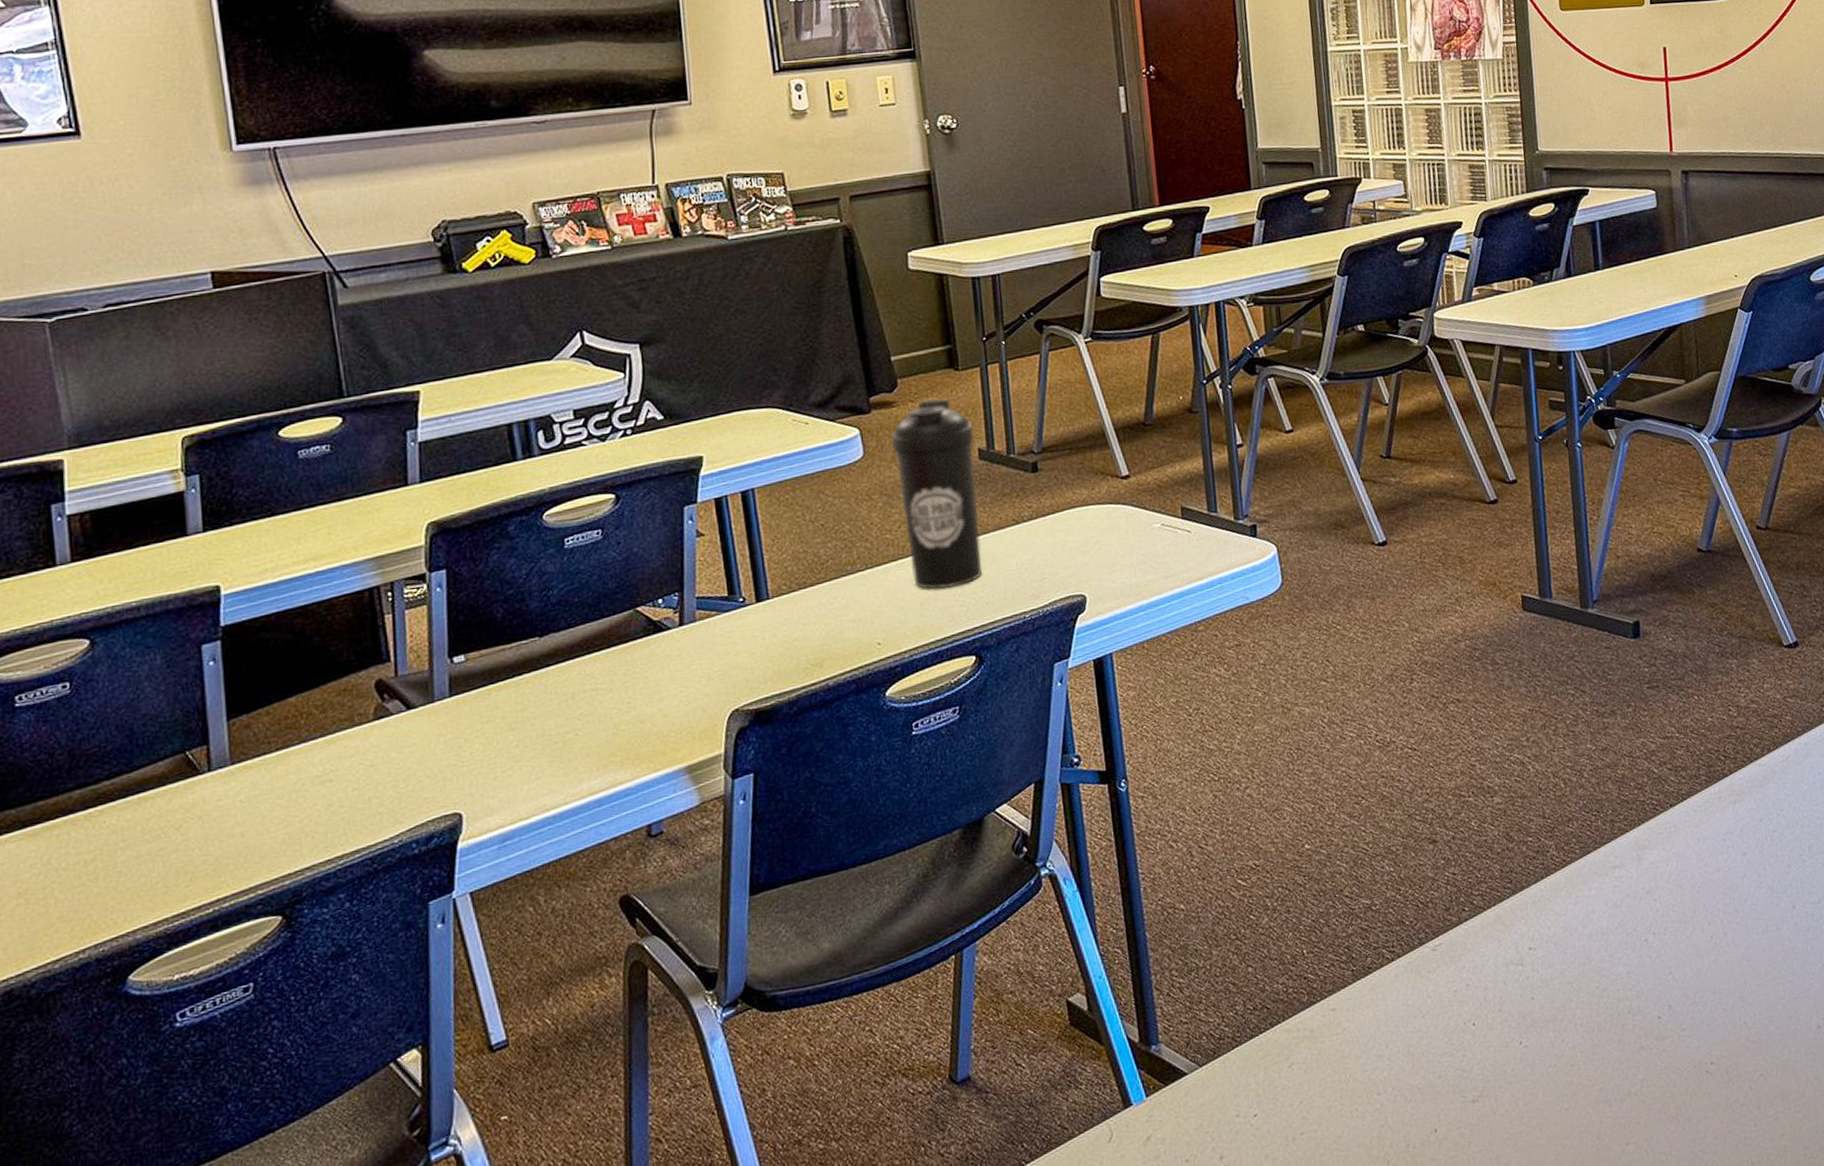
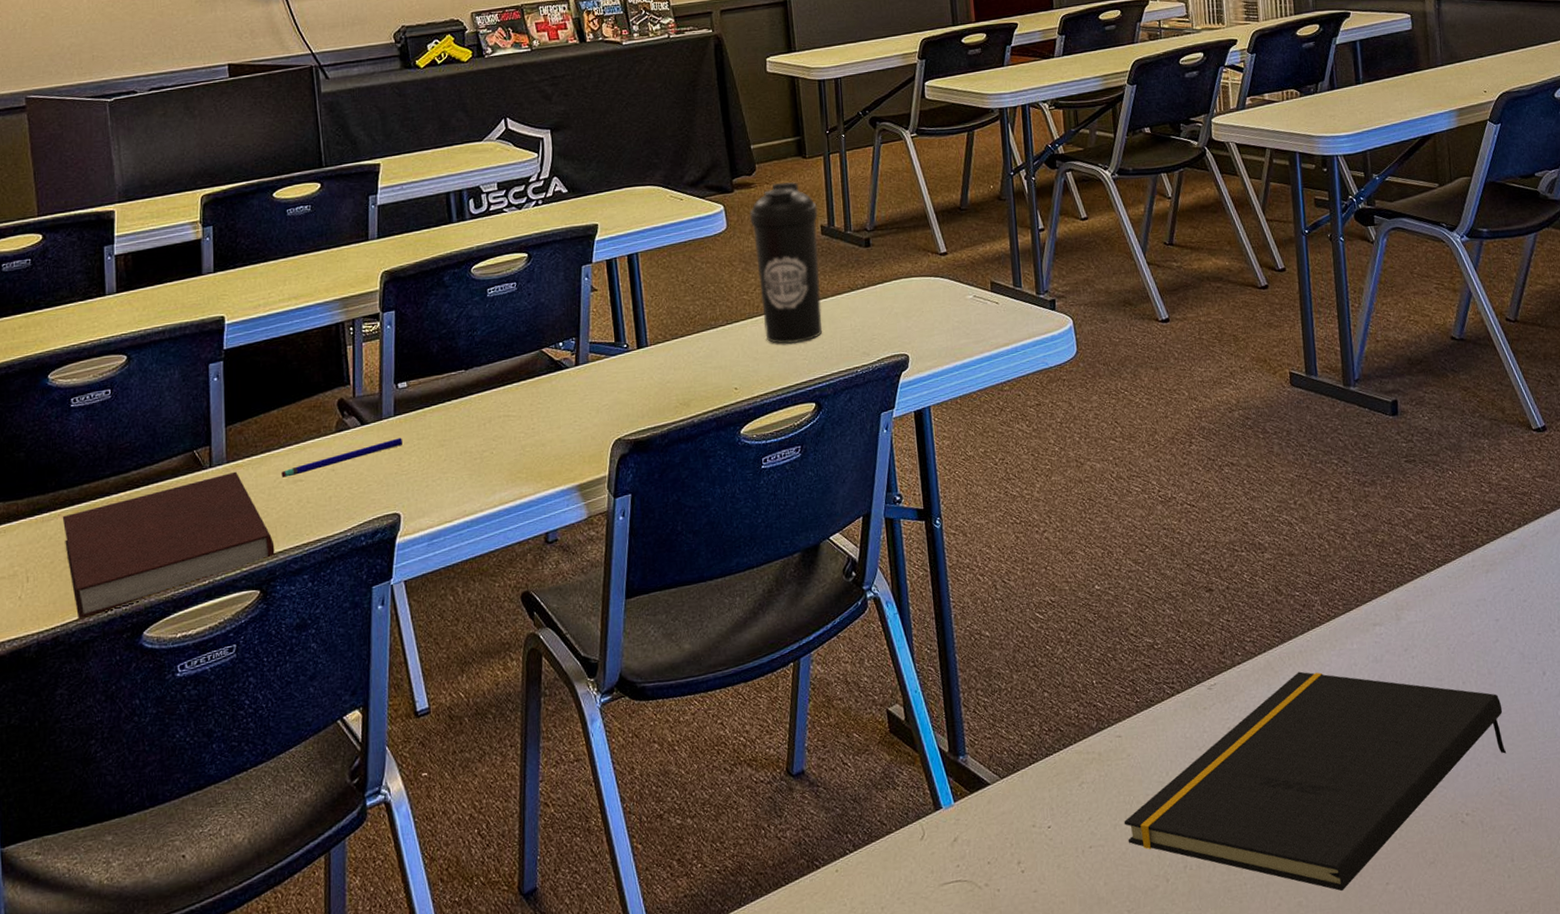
notebook: none [10,774,300,967] -> present [62,471,275,620]
pen: none [304,722,462,779] -> present [281,437,402,478]
notepad: none [1339,923,1754,1157] -> present [1123,671,1507,892]

